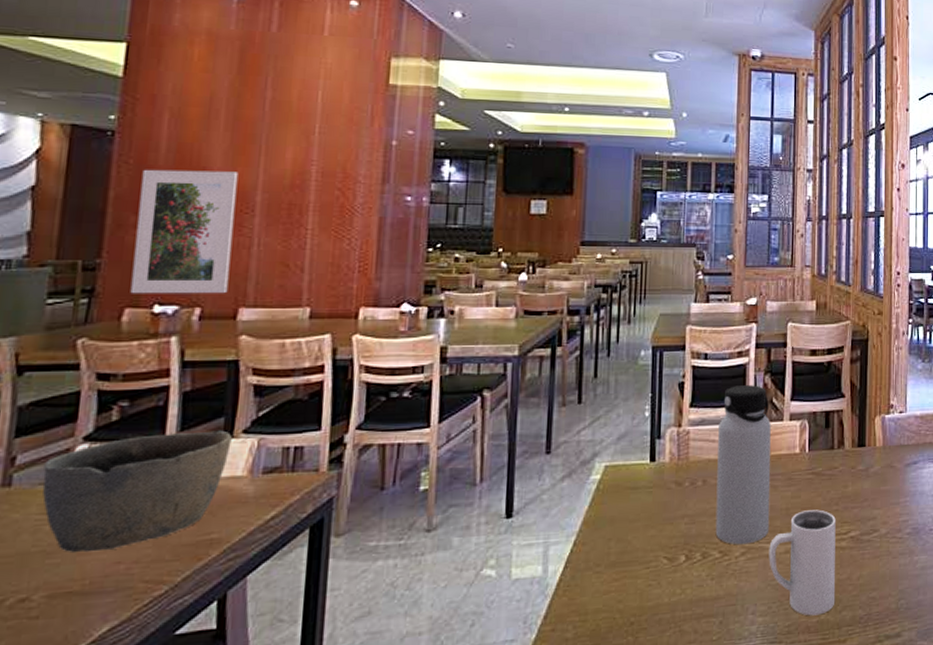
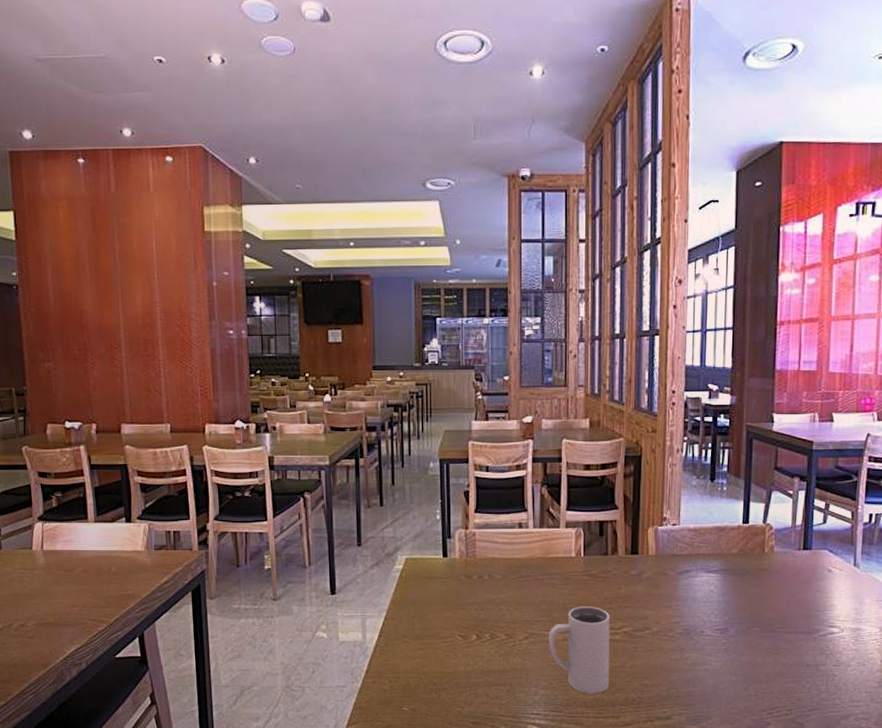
bowl: present [42,430,232,553] -> none [18,516,131,597]
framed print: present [130,169,239,294] -> none [41,314,112,413]
water bottle: present [715,385,771,545] -> none [501,495,549,631]

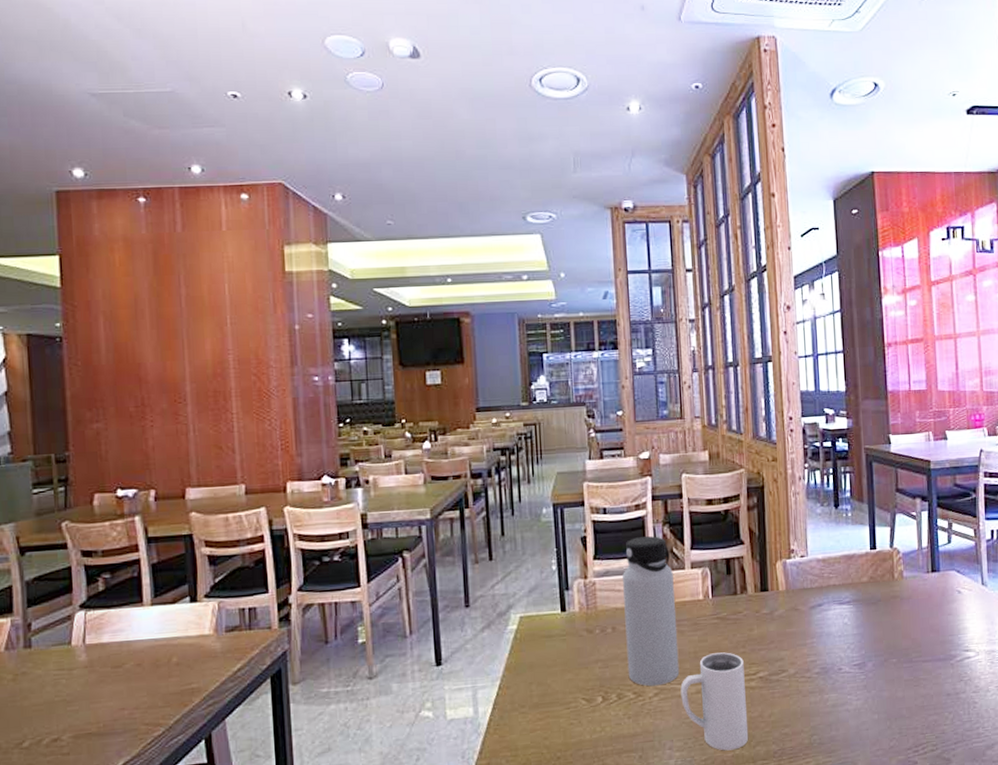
water bottle: none [501,495,549,631] -> present [623,536,680,687]

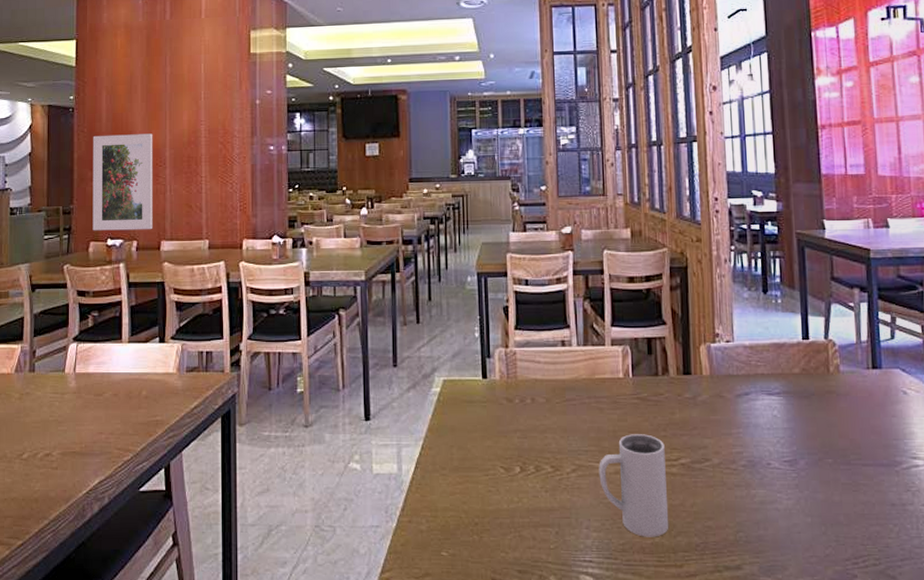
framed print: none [90,365,175,481] -> present [92,133,153,231]
water bottle: present [623,536,680,687] -> none [543,310,598,462]

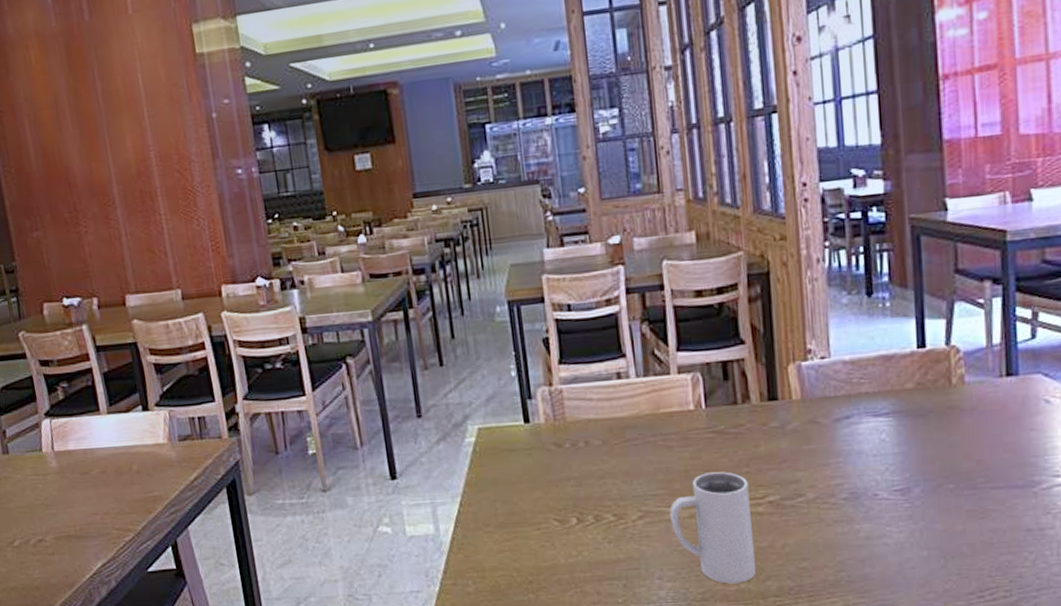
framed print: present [92,133,153,231] -> none [23,167,113,290]

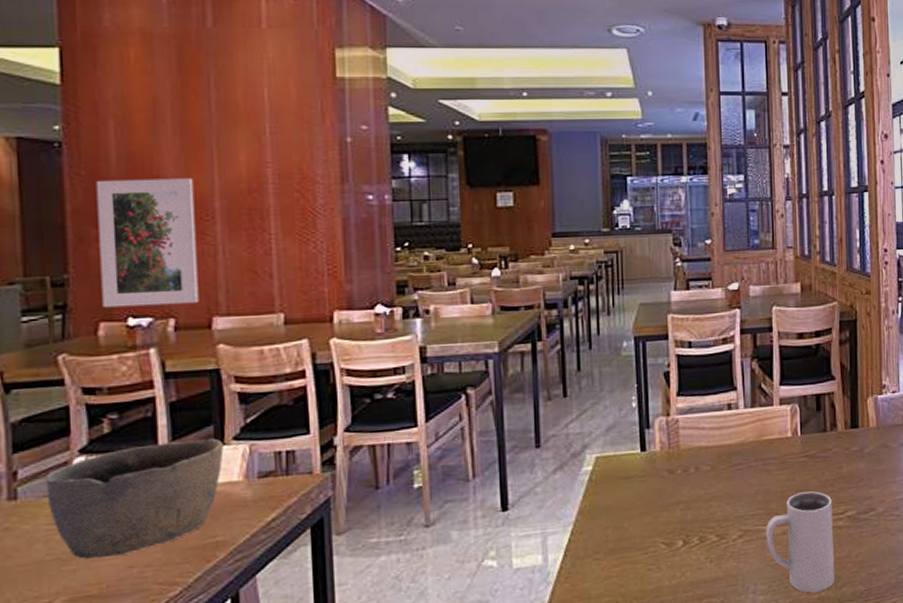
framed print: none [23,167,113,290] -> present [96,178,199,308]
bowl: none [25,404,150,505] -> present [45,438,224,559]

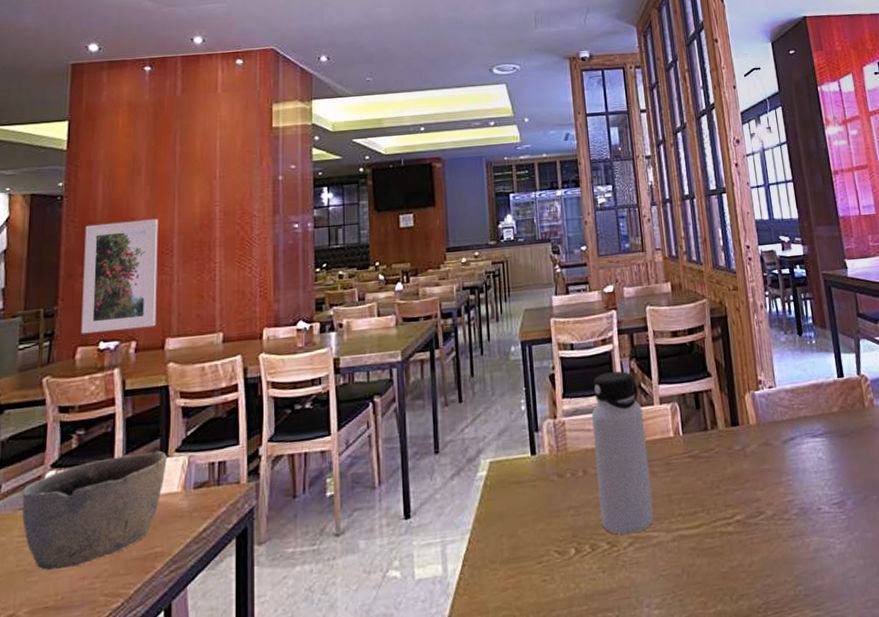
water bottle: none [708,371,765,528] -> present [592,371,654,535]
mug: present [766,491,835,593] -> none [655,494,730,607]

